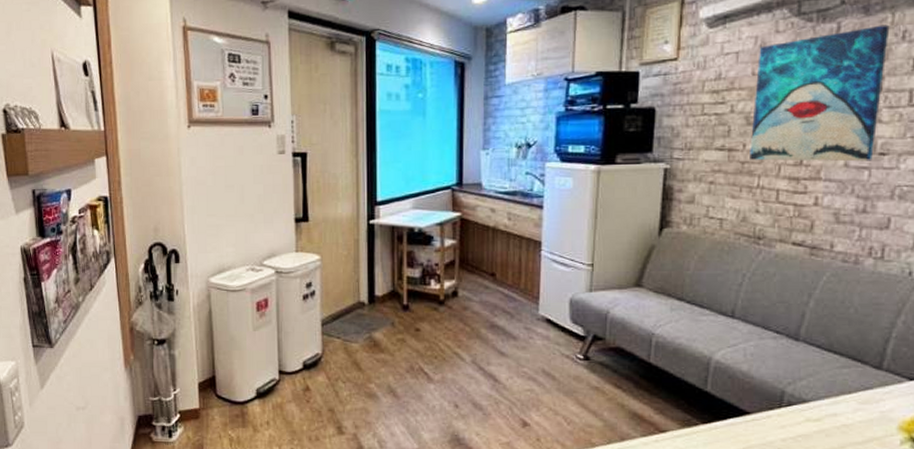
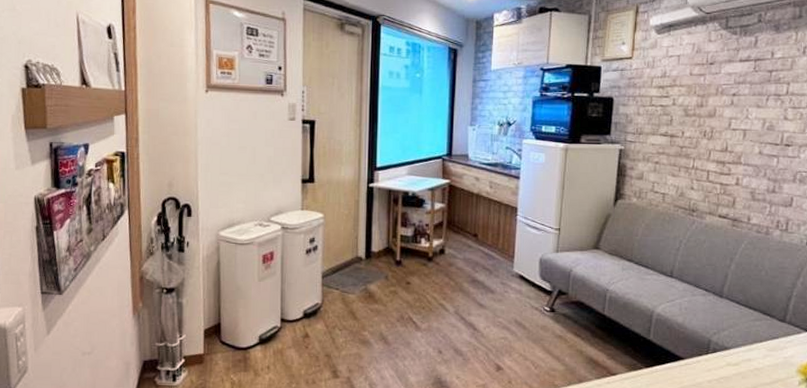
wall art: present [750,24,890,162] -> none [687,41,794,151]

